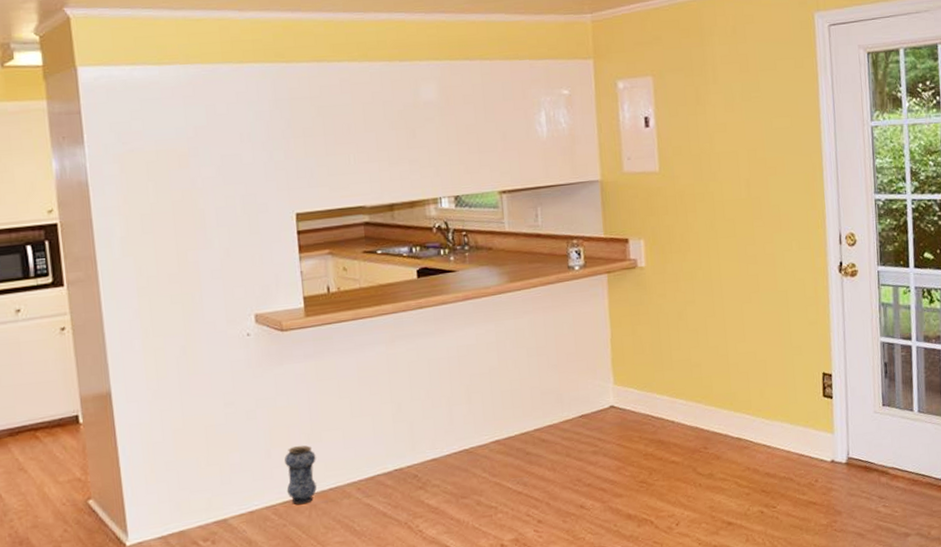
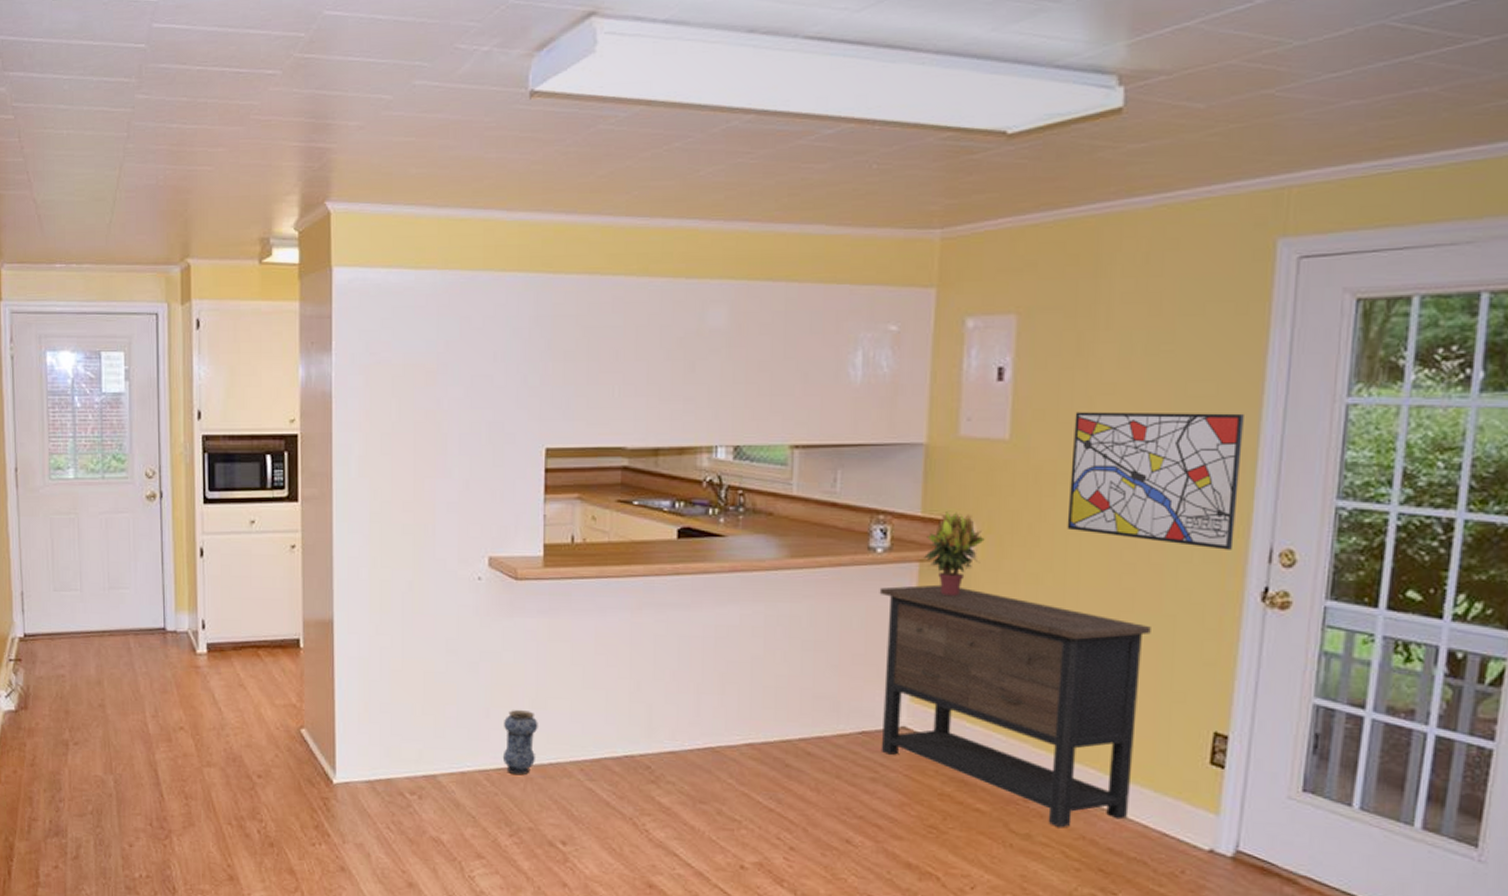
dresser: none [580,289,776,465] -> present [879,584,1151,828]
potted plant: none [610,231,652,297] -> present [924,512,985,596]
wall art: none [701,138,817,239] -> present [1067,412,1244,550]

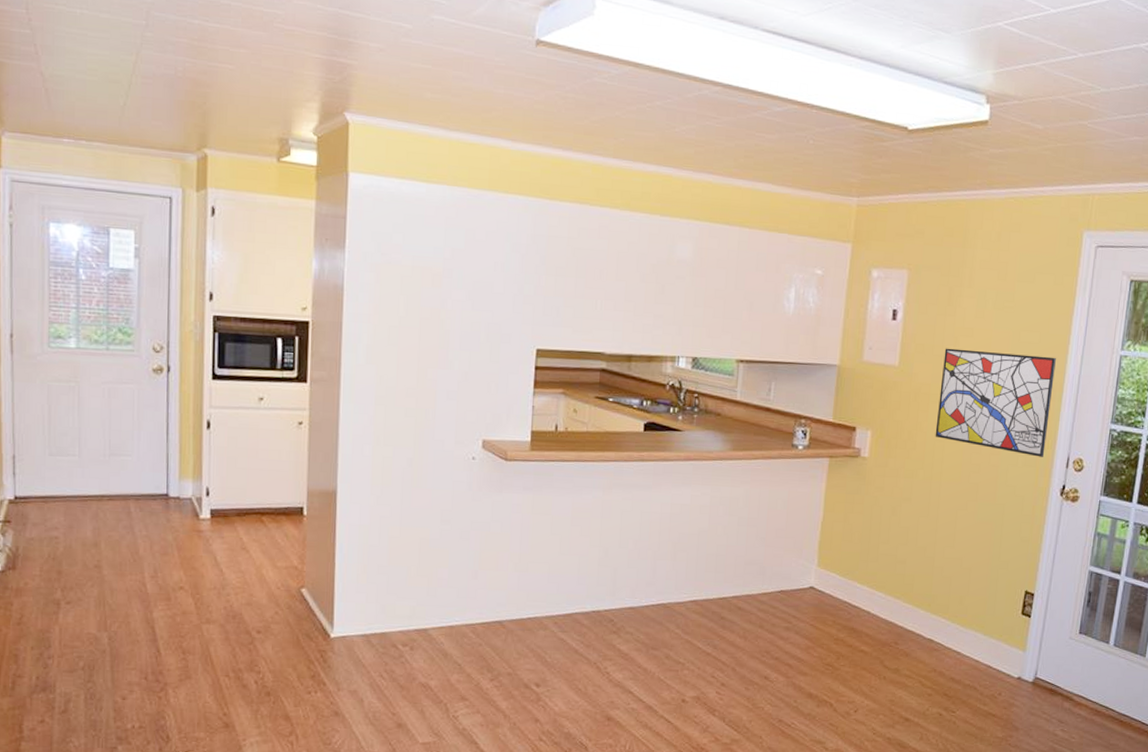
vase: present [502,709,538,776] -> none [487,571,520,628]
dresser: present [879,584,1151,828] -> none [794,476,988,664]
potted plant: present [924,512,985,596] -> none [833,419,877,485]

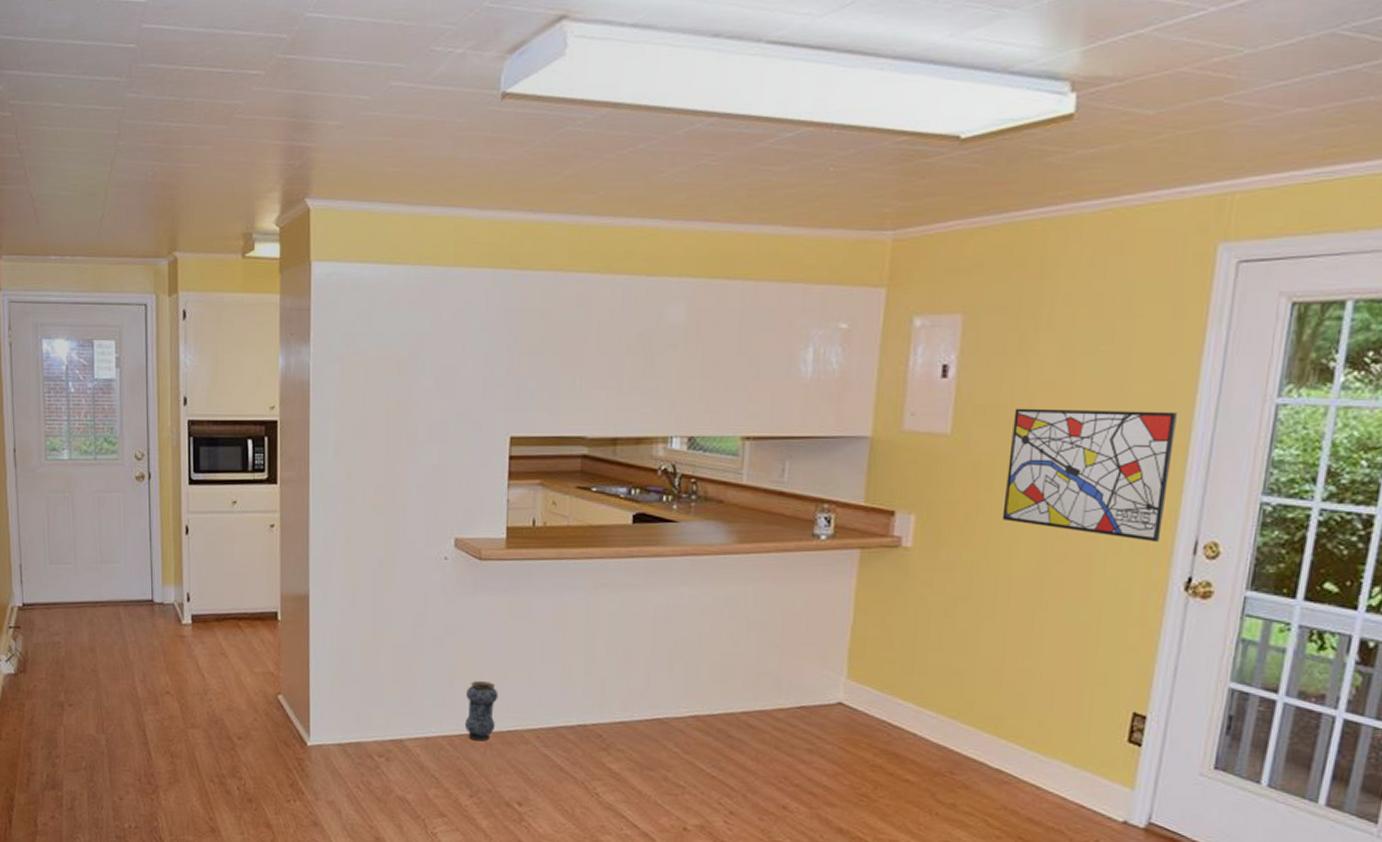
vase: none [487,571,520,628] -> present [464,680,498,741]

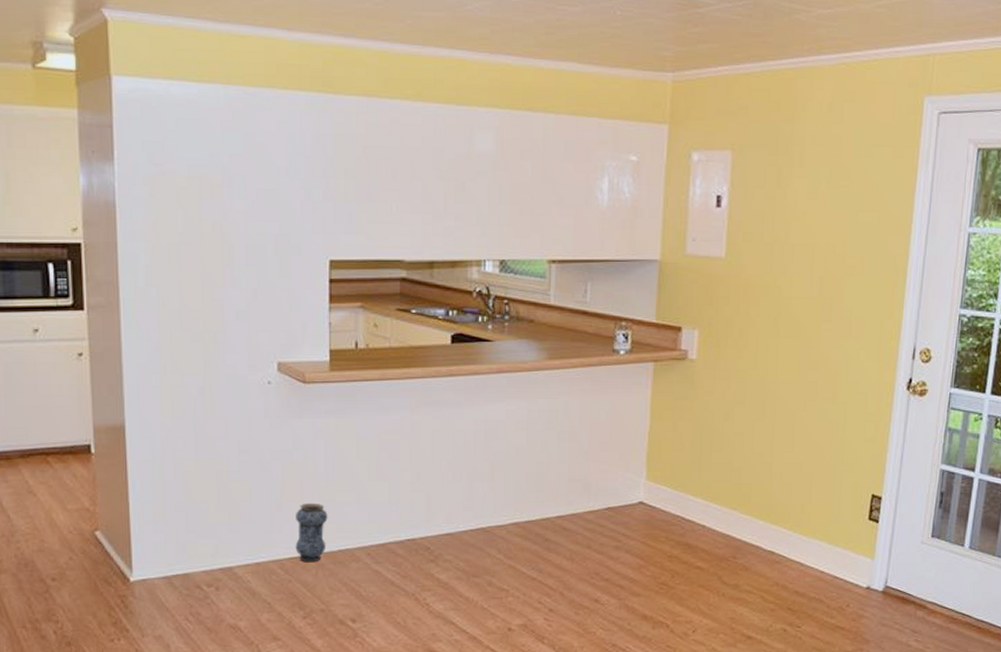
wall art: present [1002,408,1177,542] -> none [768,235,898,349]

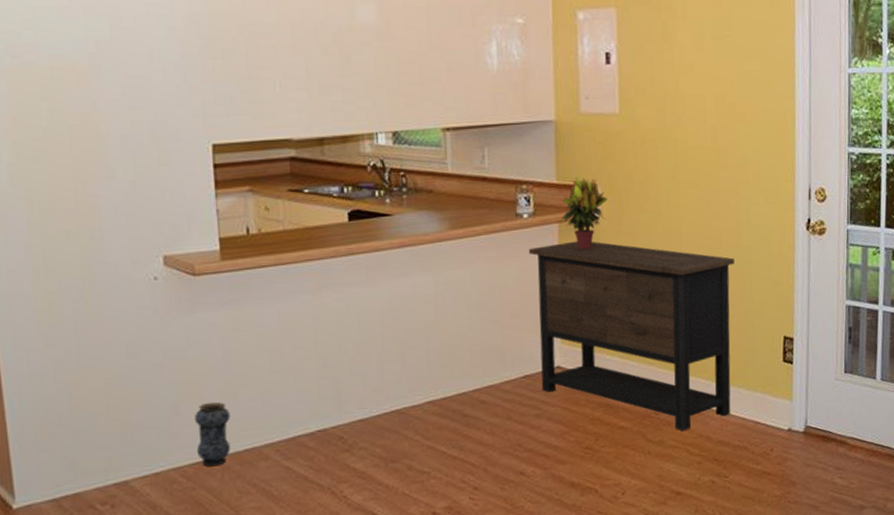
dresser: none [622,381,829,578] -> present [528,240,735,432]
potted plant: none [658,319,705,390] -> present [562,177,608,250]

